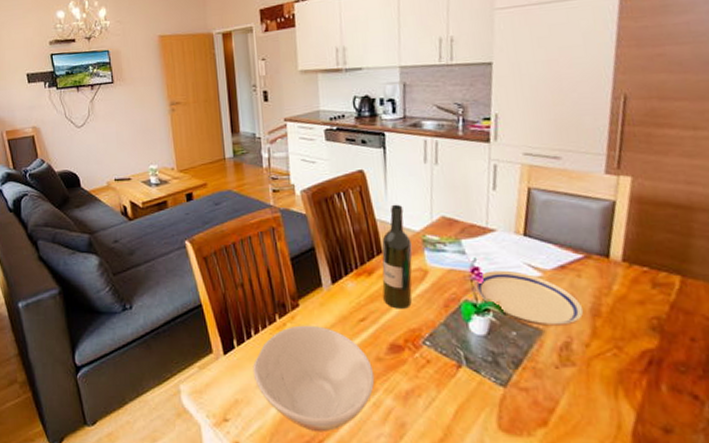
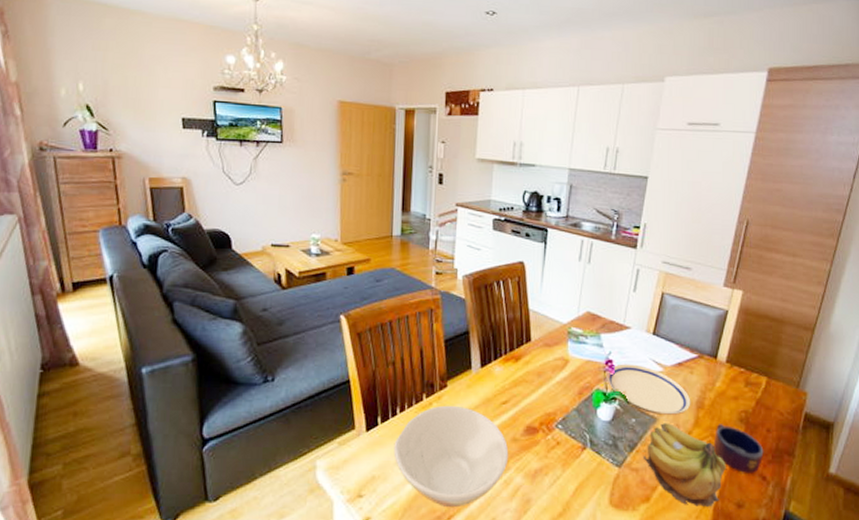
wine bottle: present [382,204,413,309] -> none [526,296,558,394]
fruit: none [533,335,642,432] -> present [644,423,726,507]
mug: none [619,334,691,391] -> present [713,424,764,473]

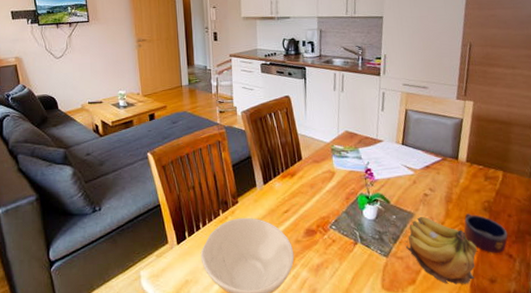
plate: present [606,364,691,415] -> none [367,170,441,211]

